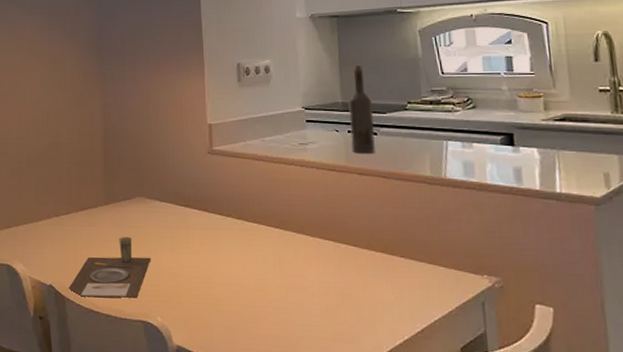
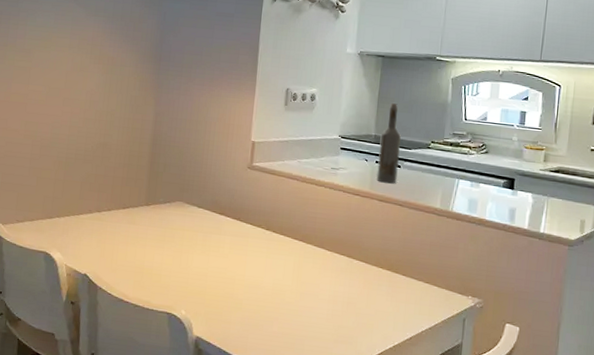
place setting: present [67,237,151,298] -> none [101,236,183,292]

